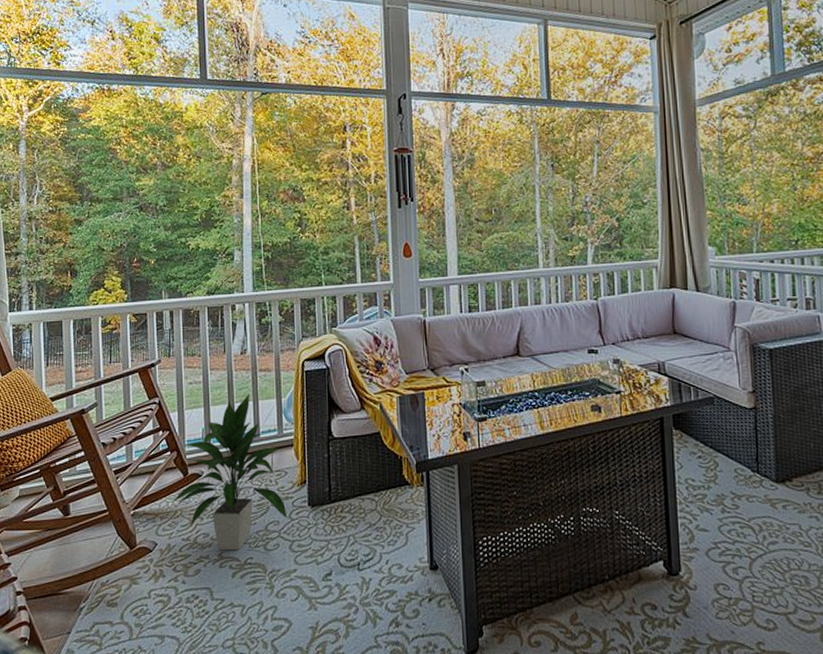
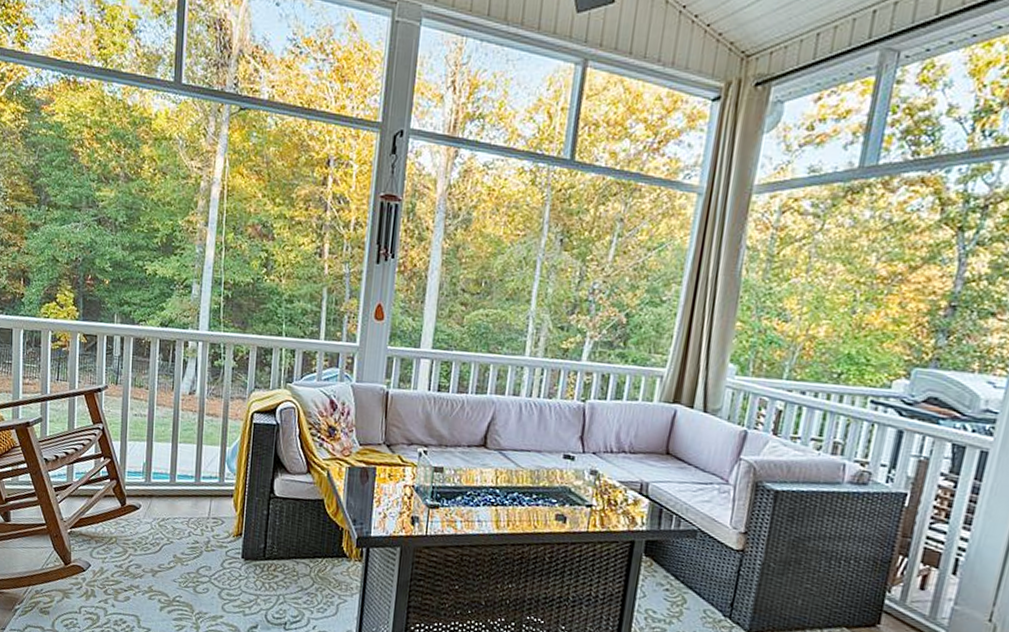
indoor plant: present [172,394,288,551] -> none [108,436,220,587]

